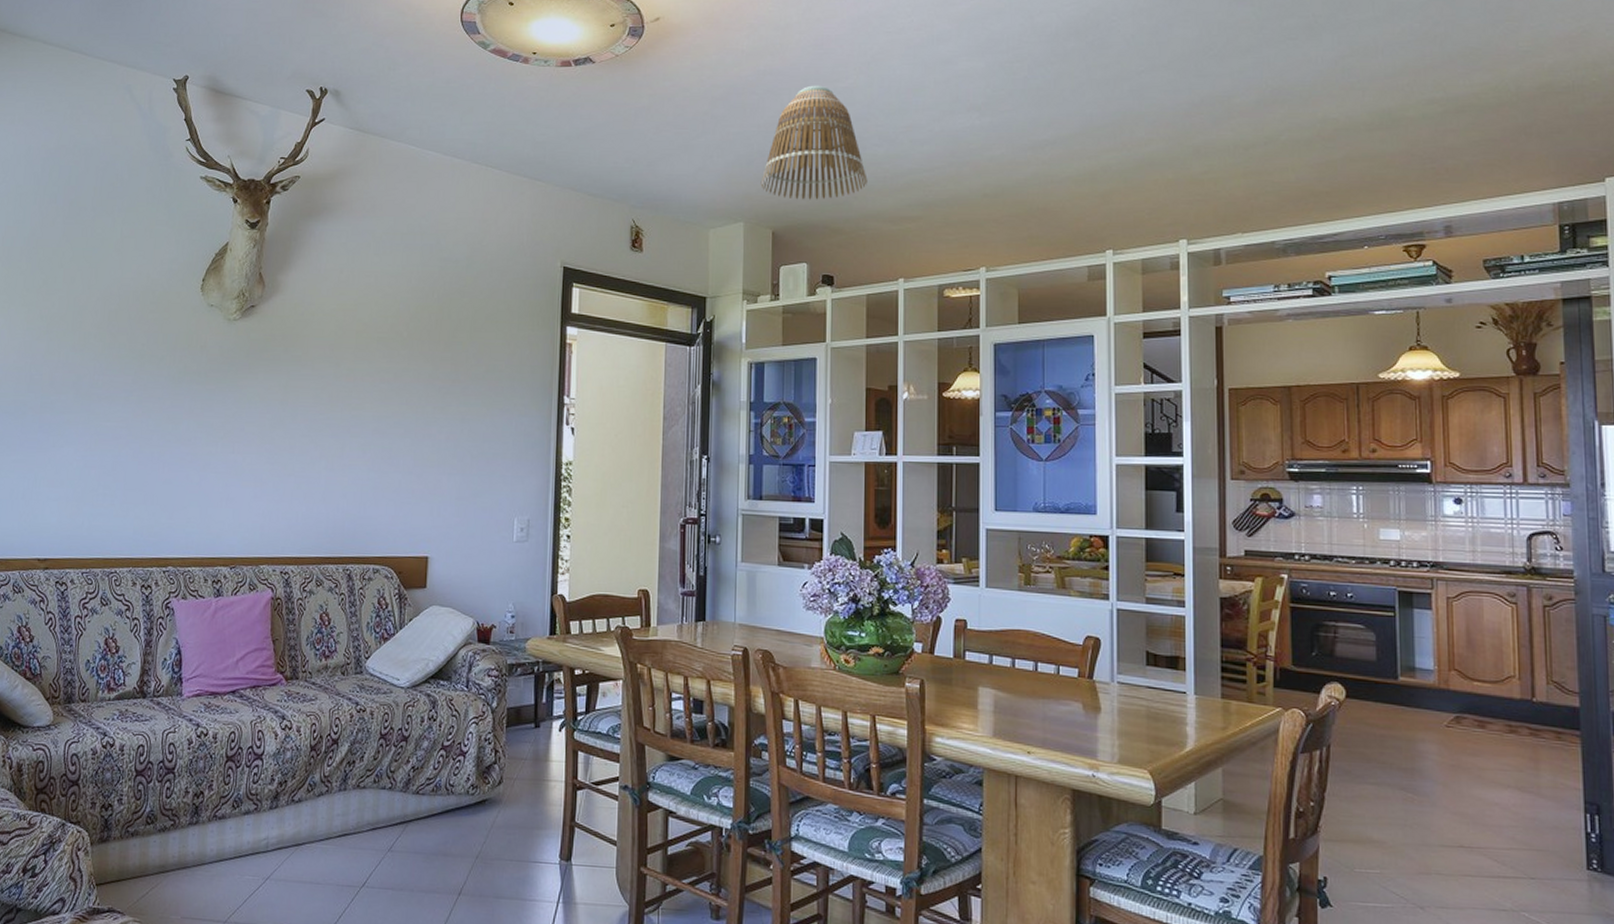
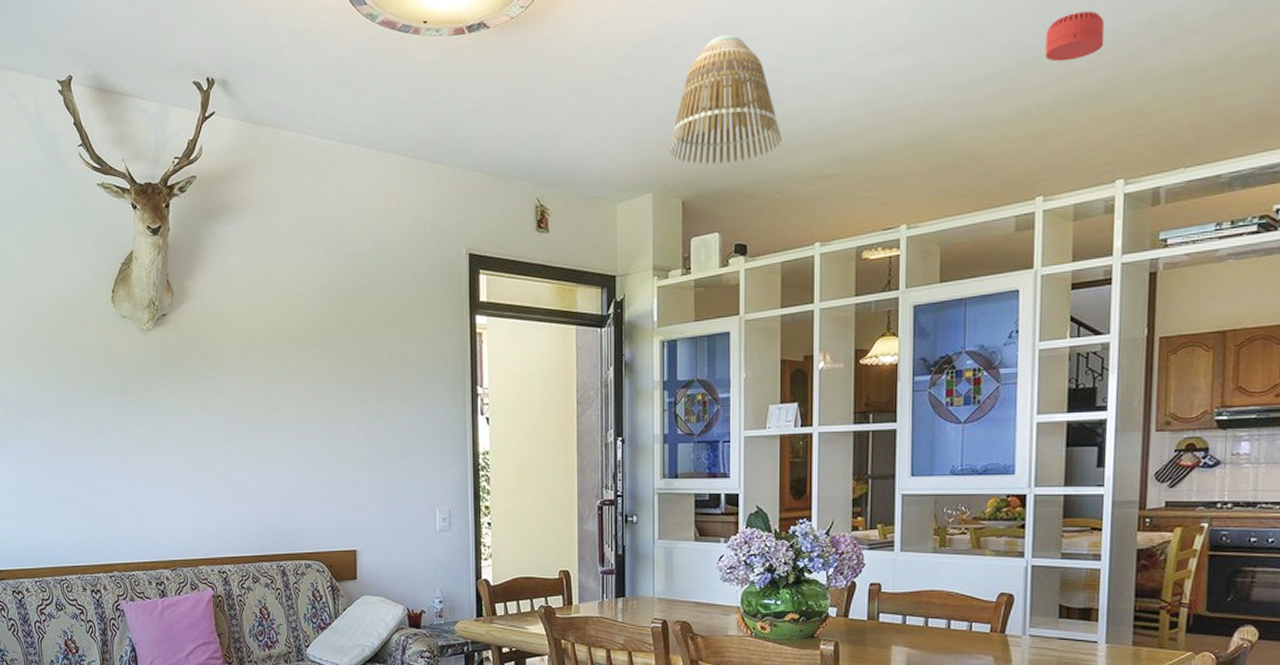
smoke detector: none [1109,89,1162,131] -> present [1045,11,1105,62]

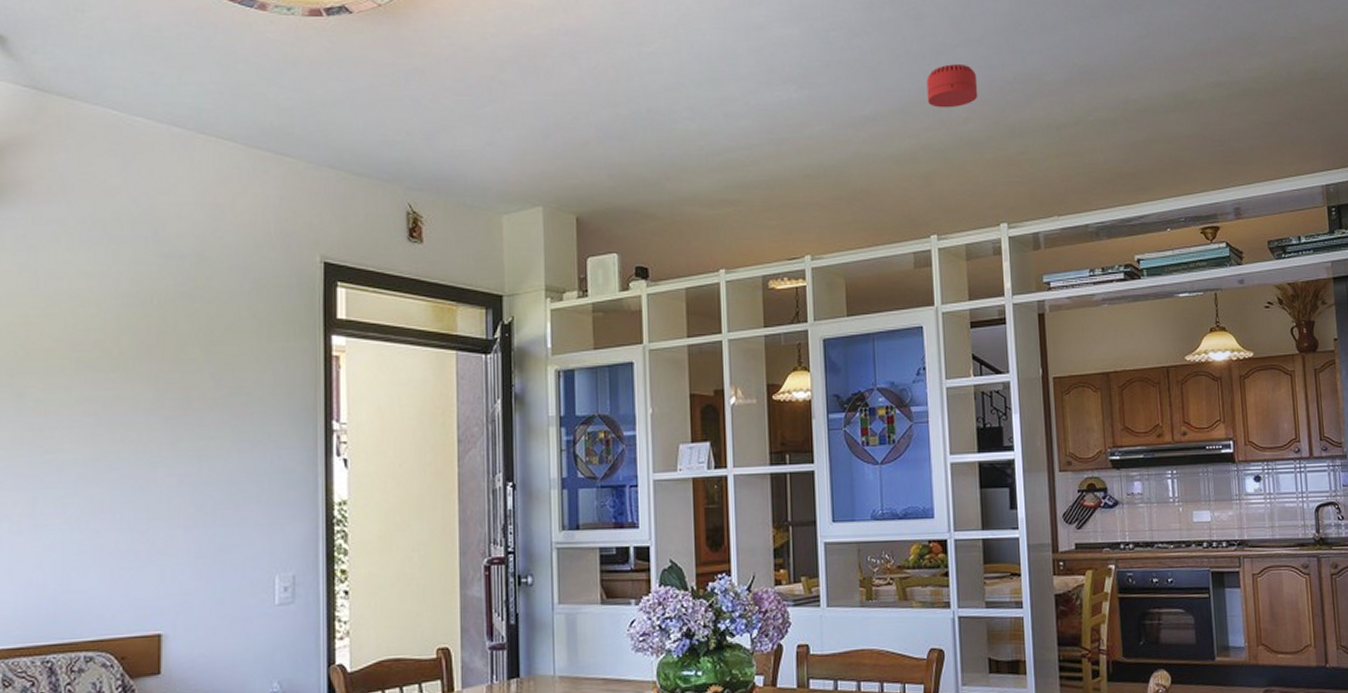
lamp shade: present [669,34,782,165] -> none [560,49,681,181]

